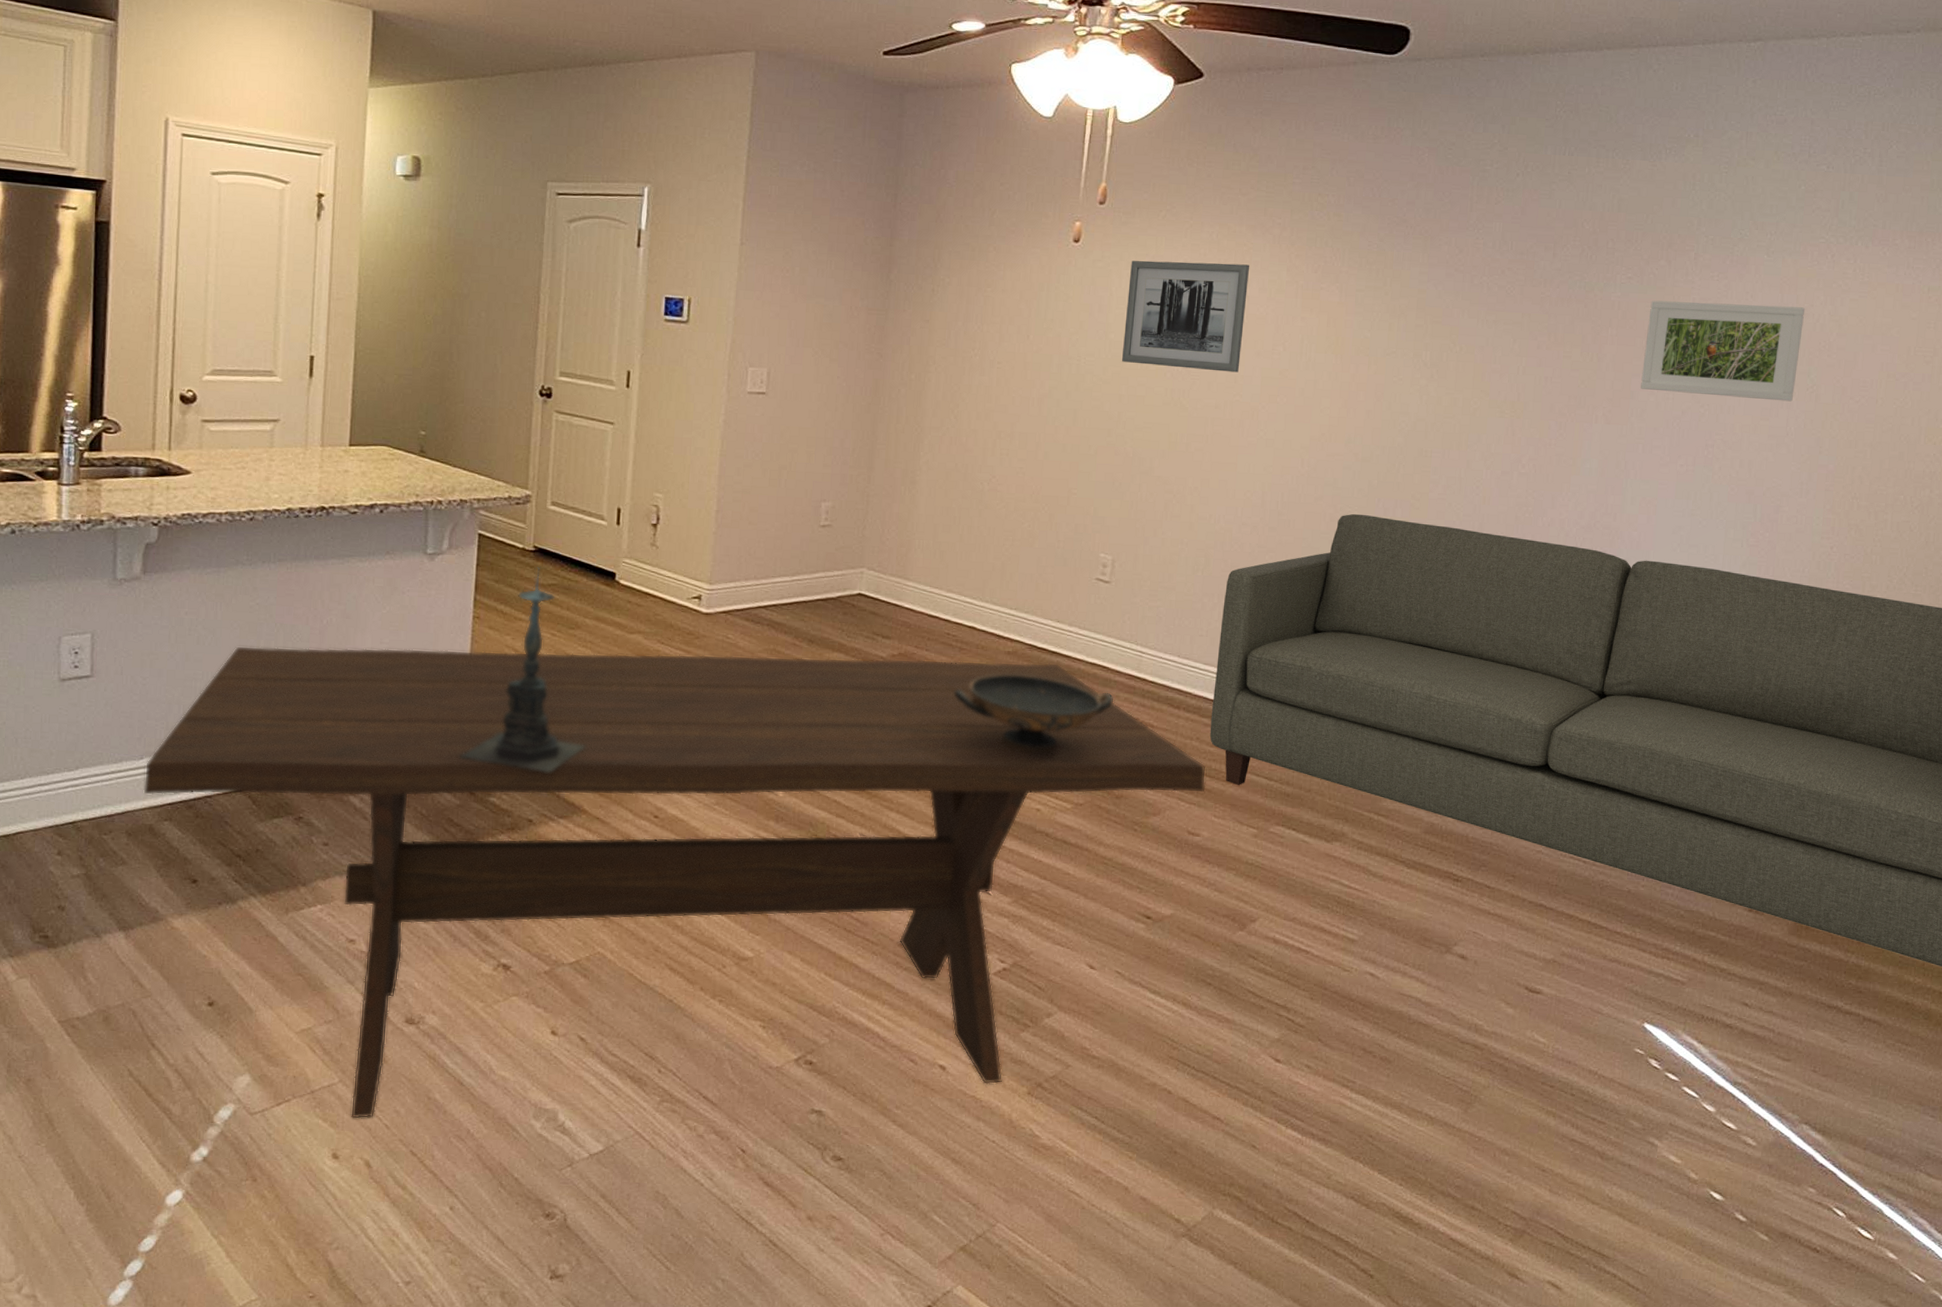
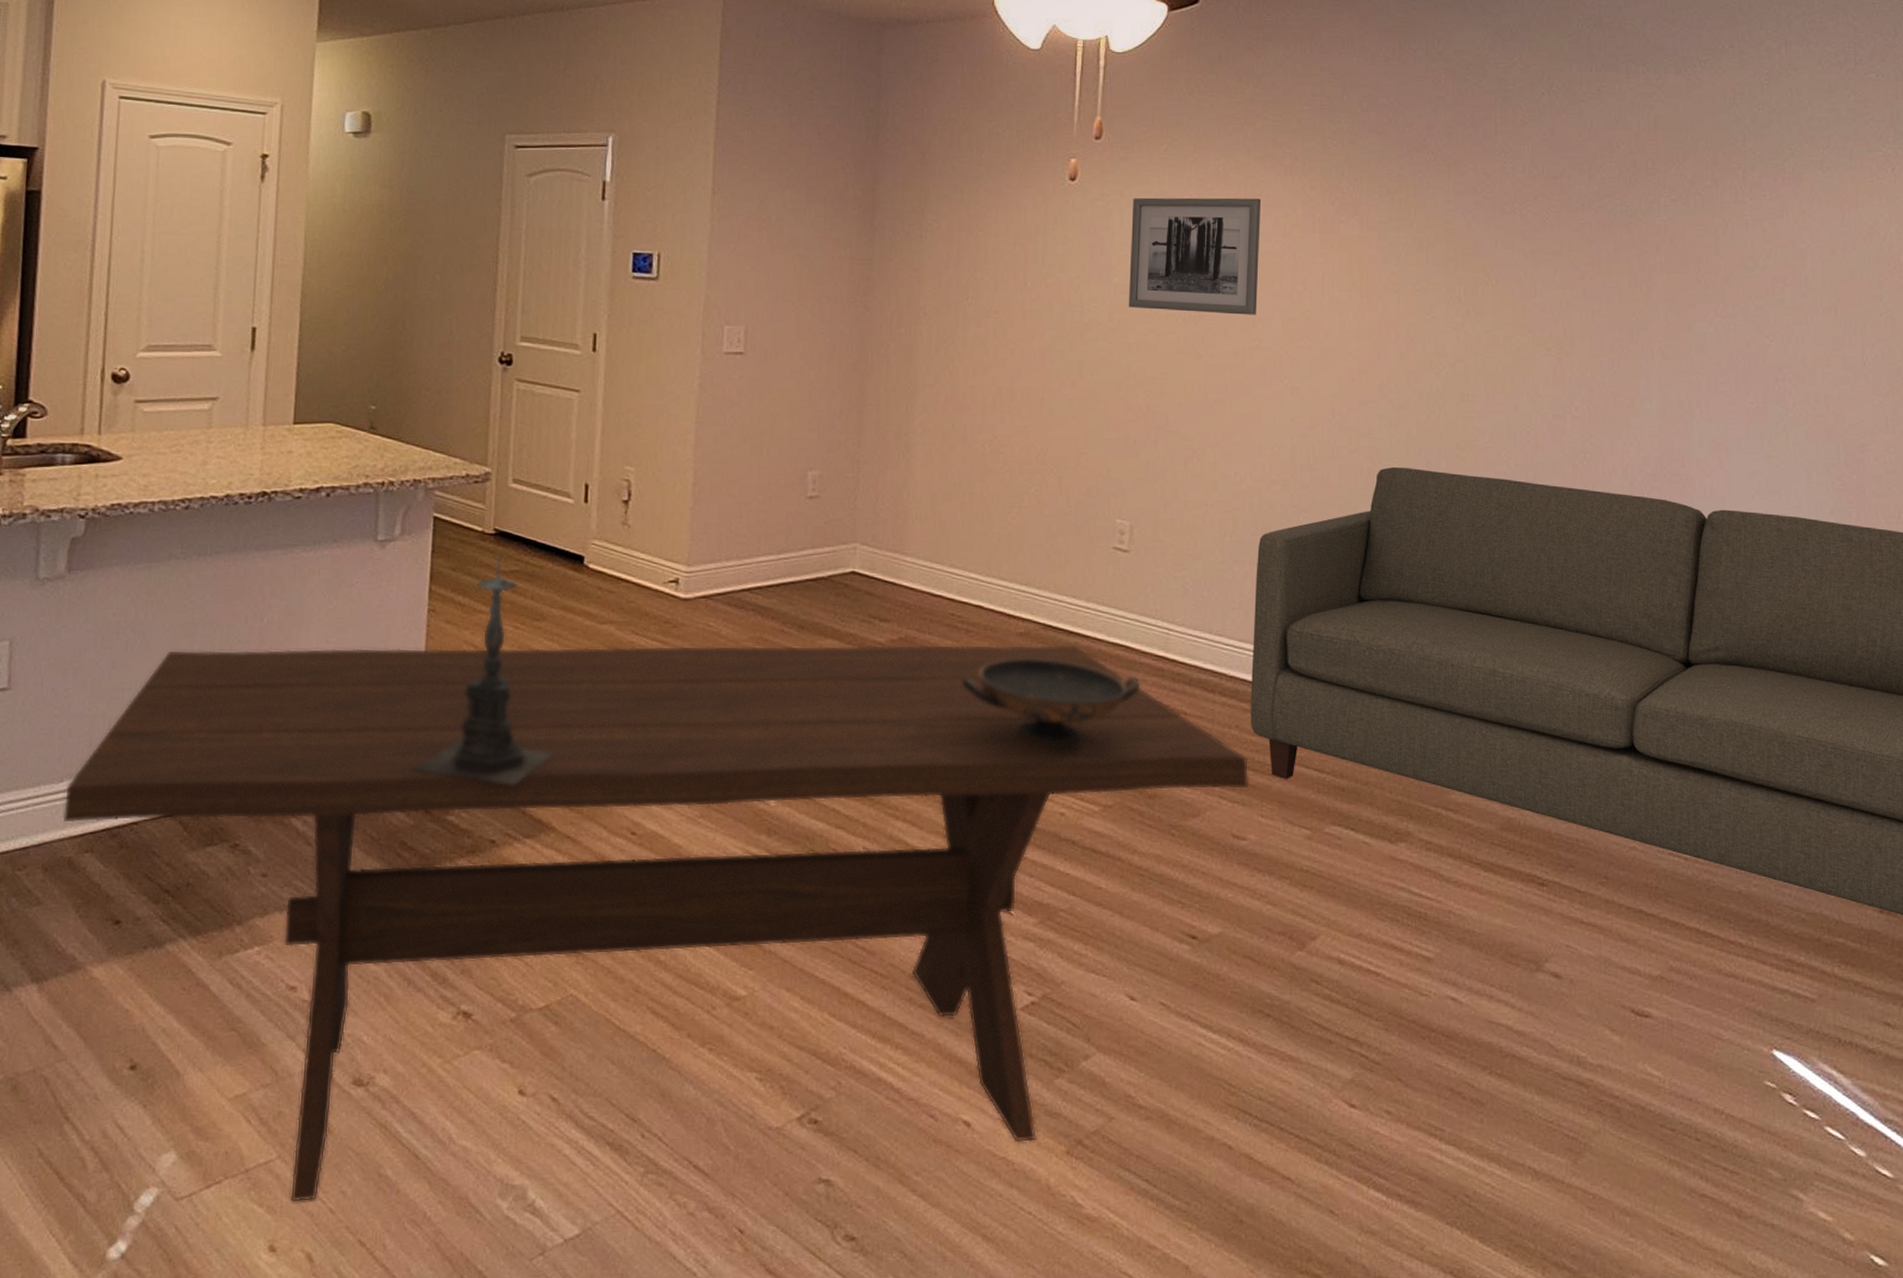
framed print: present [1641,300,1805,402] -> none [1697,223,1869,329]

